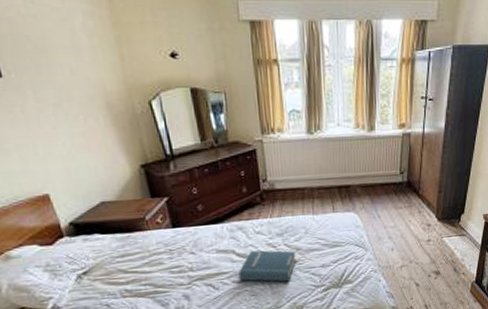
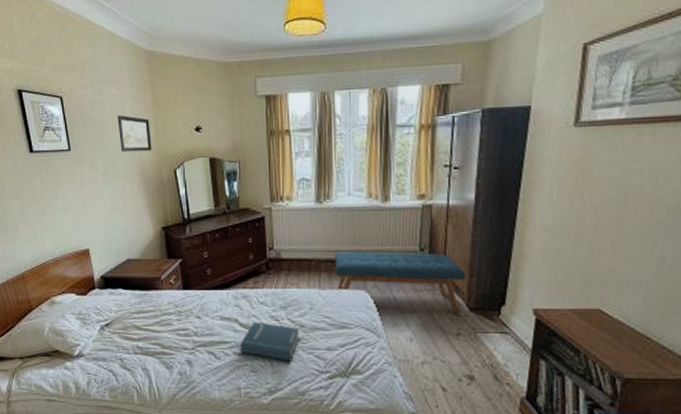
wall art: none [65,33,118,81] -> present [117,114,152,153]
bench: none [326,175,436,225] -> present [334,251,467,314]

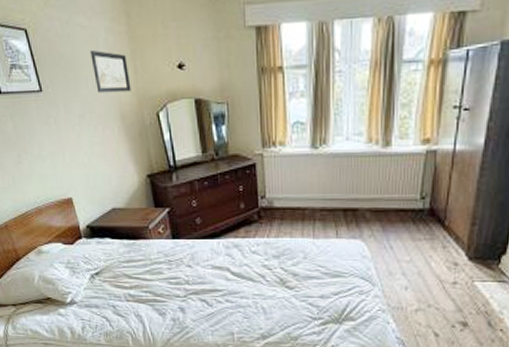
hardback book: present [240,321,299,361] -> none [232,270,292,309]
bench: present [334,251,467,314] -> none [330,200,468,263]

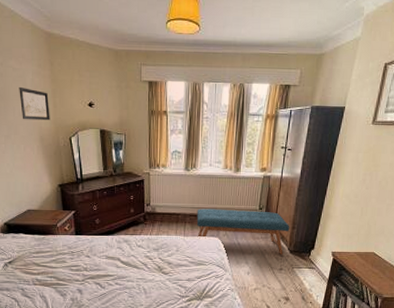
bench: none [330,200,468,263] -> present [196,208,290,255]

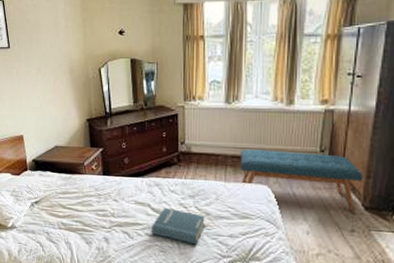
wall art: present [19,86,50,121] -> none [51,17,80,51]
hardback book: none [121,259,167,289] -> present [151,207,205,245]

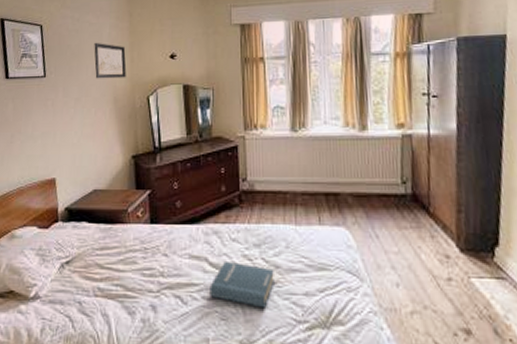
wall art: none [51,17,80,51] -> present [94,42,127,79]
bench: present [240,149,364,212] -> none [311,184,454,256]

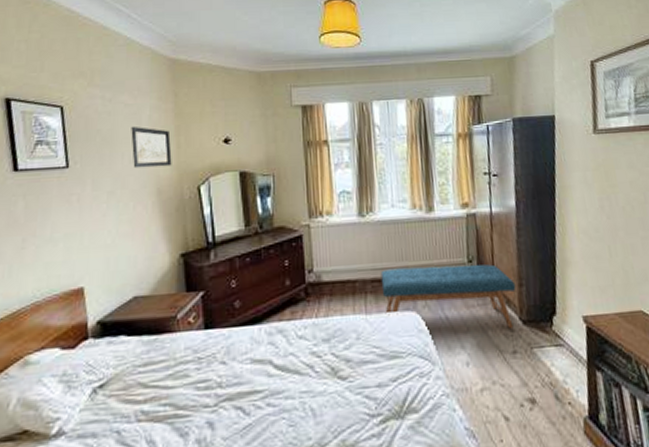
hardback book: present [210,260,274,308] -> none [275,360,346,407]
bench: none [311,184,454,256] -> present [380,264,516,329]

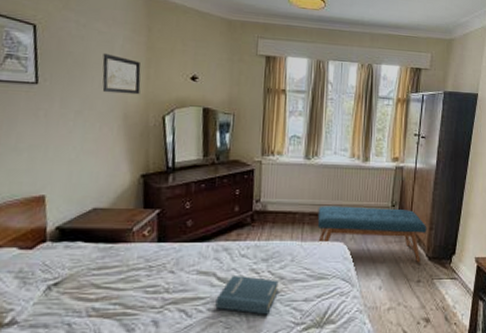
hardback book: none [275,360,346,407] -> present [215,274,279,315]

